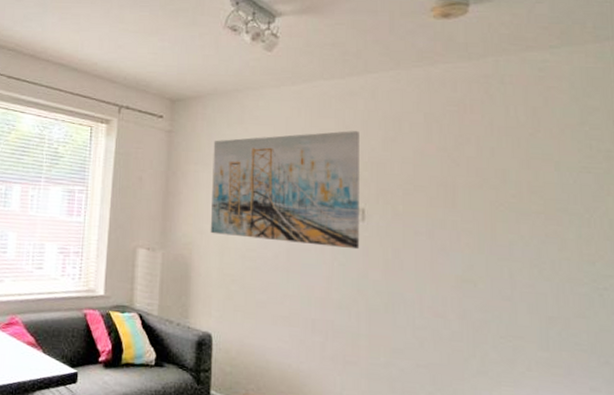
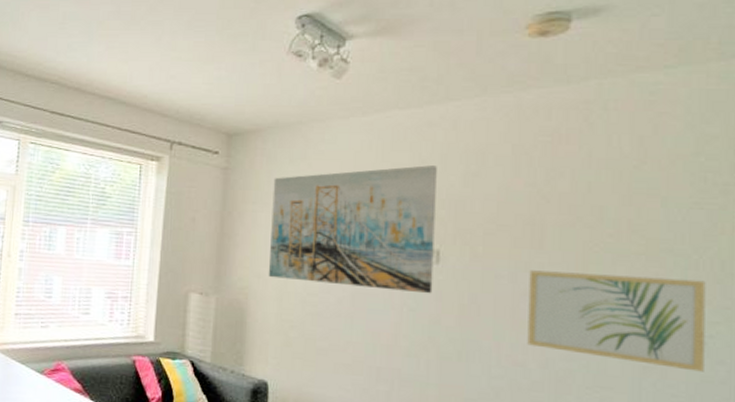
wall art: none [445,227,602,322] -> present [527,270,706,372]

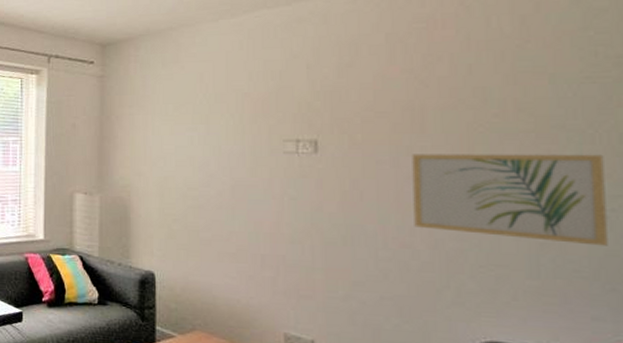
wall art: present [268,165,437,294] -> none [148,59,313,183]

